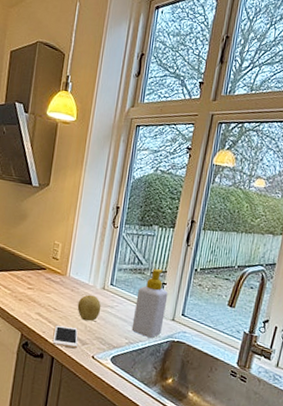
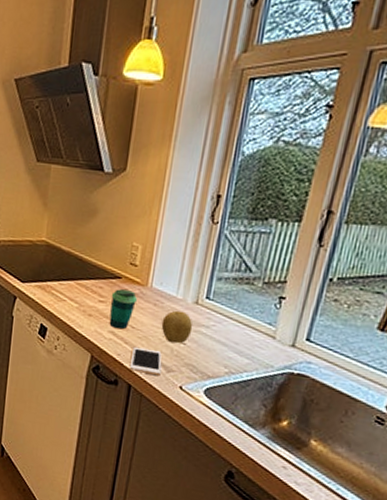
cup: none [36,278,58,311] -> present [109,289,137,330]
soap bottle: present [131,269,168,339] -> none [233,278,288,369]

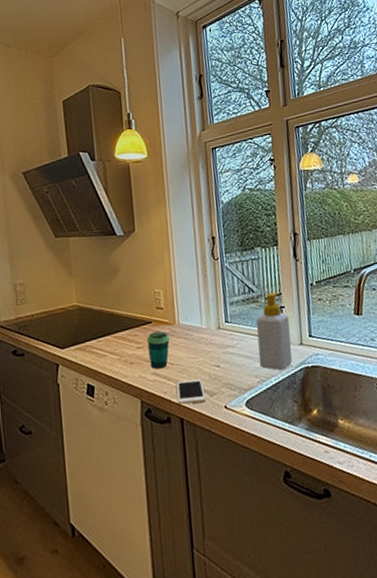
fruit: present [161,310,193,344] -> none [195,338,222,369]
soap bottle: none [233,278,288,369] -> present [256,292,292,371]

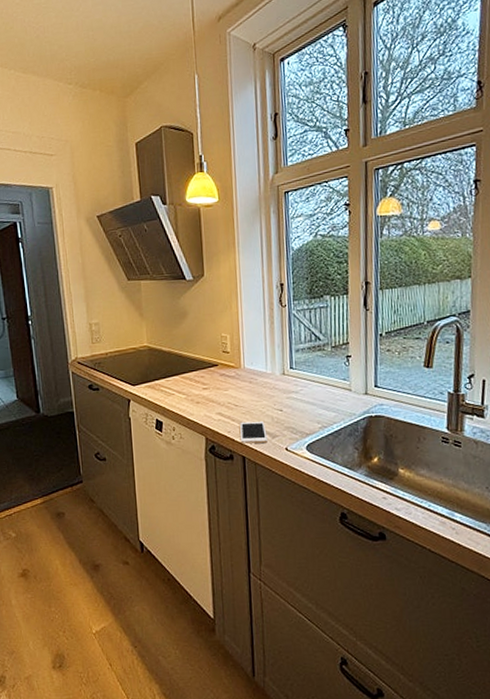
cup: present [146,331,170,370] -> none [212,374,235,410]
soap bottle: present [256,292,292,371] -> none [321,342,356,418]

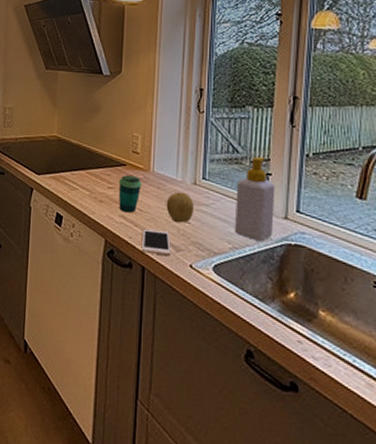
cup: none [212,374,235,410] -> present [118,175,141,213]
fruit: none [259,383,285,412] -> present [166,191,195,223]
soap bottle: none [321,342,356,418] -> present [234,157,275,242]

